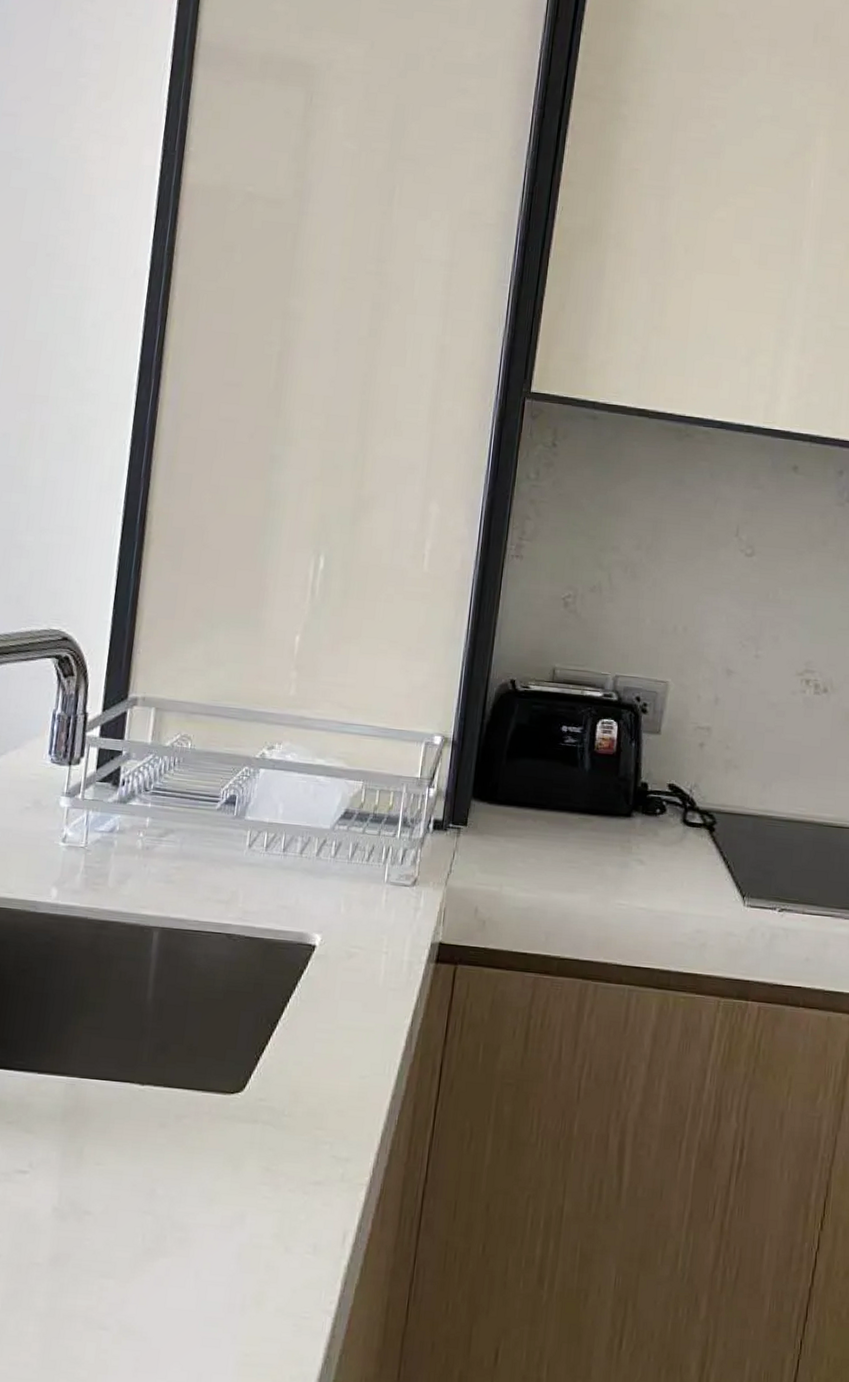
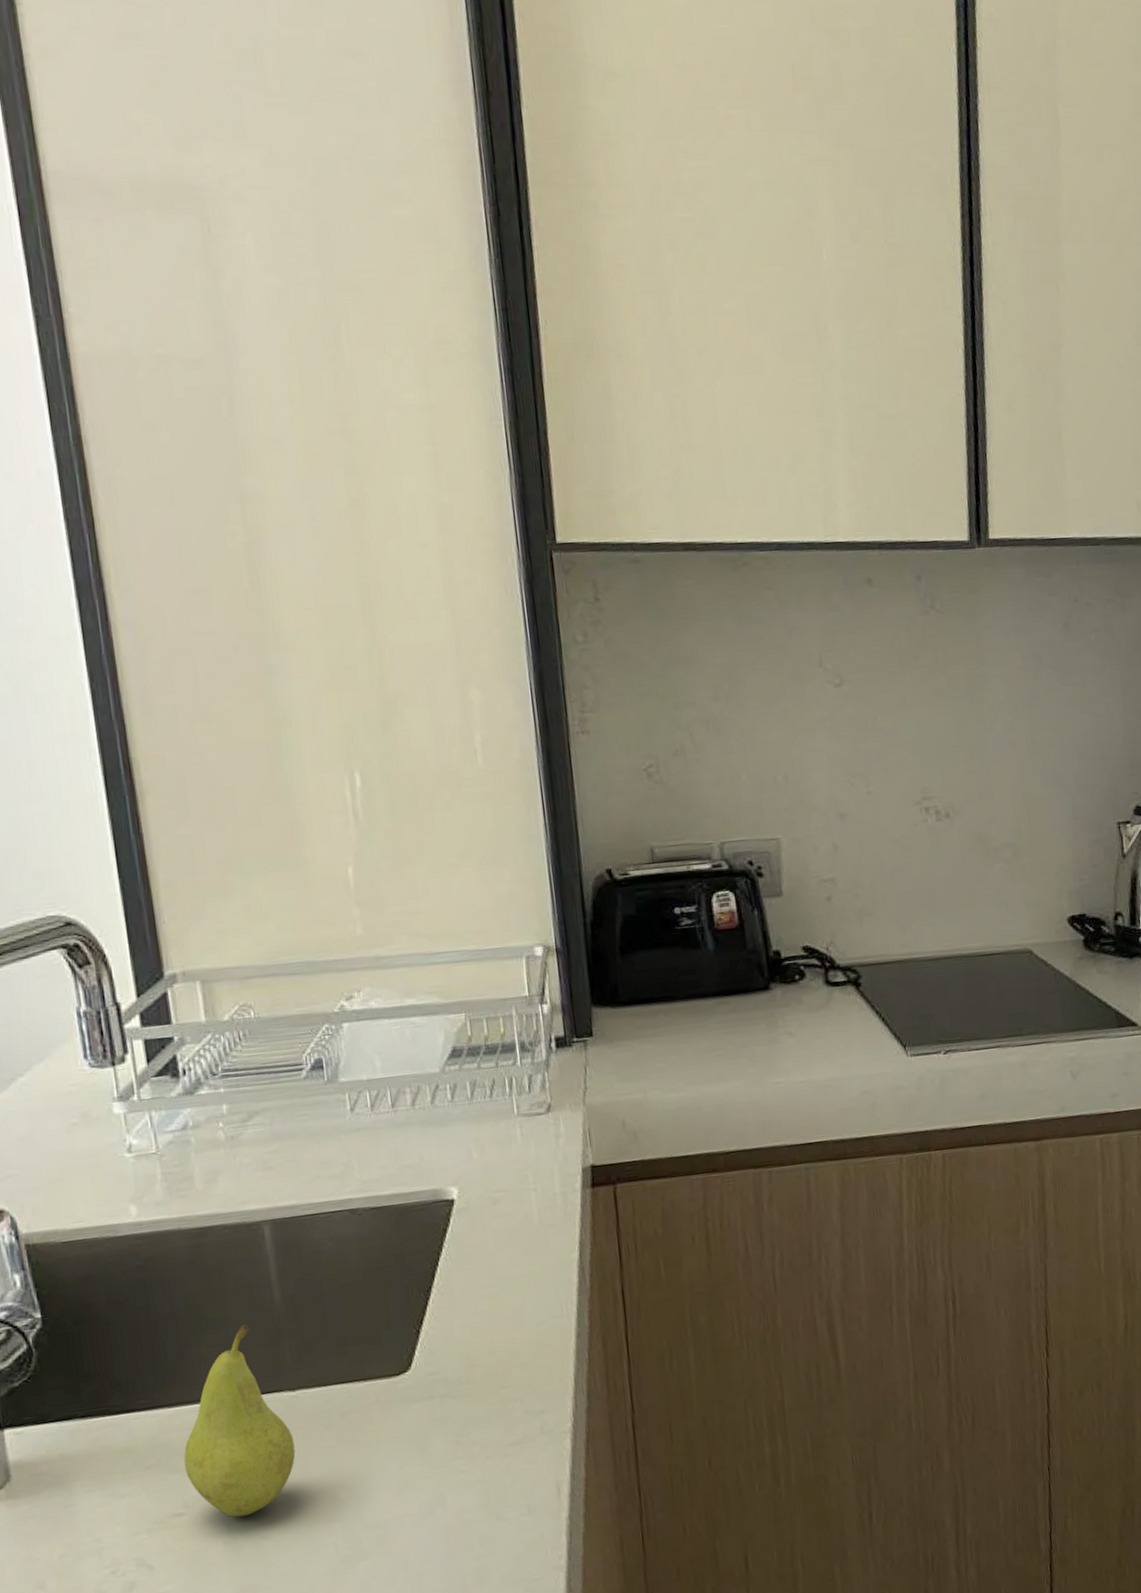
fruit: none [38,1015,133,1188] -> present [184,1325,296,1517]

